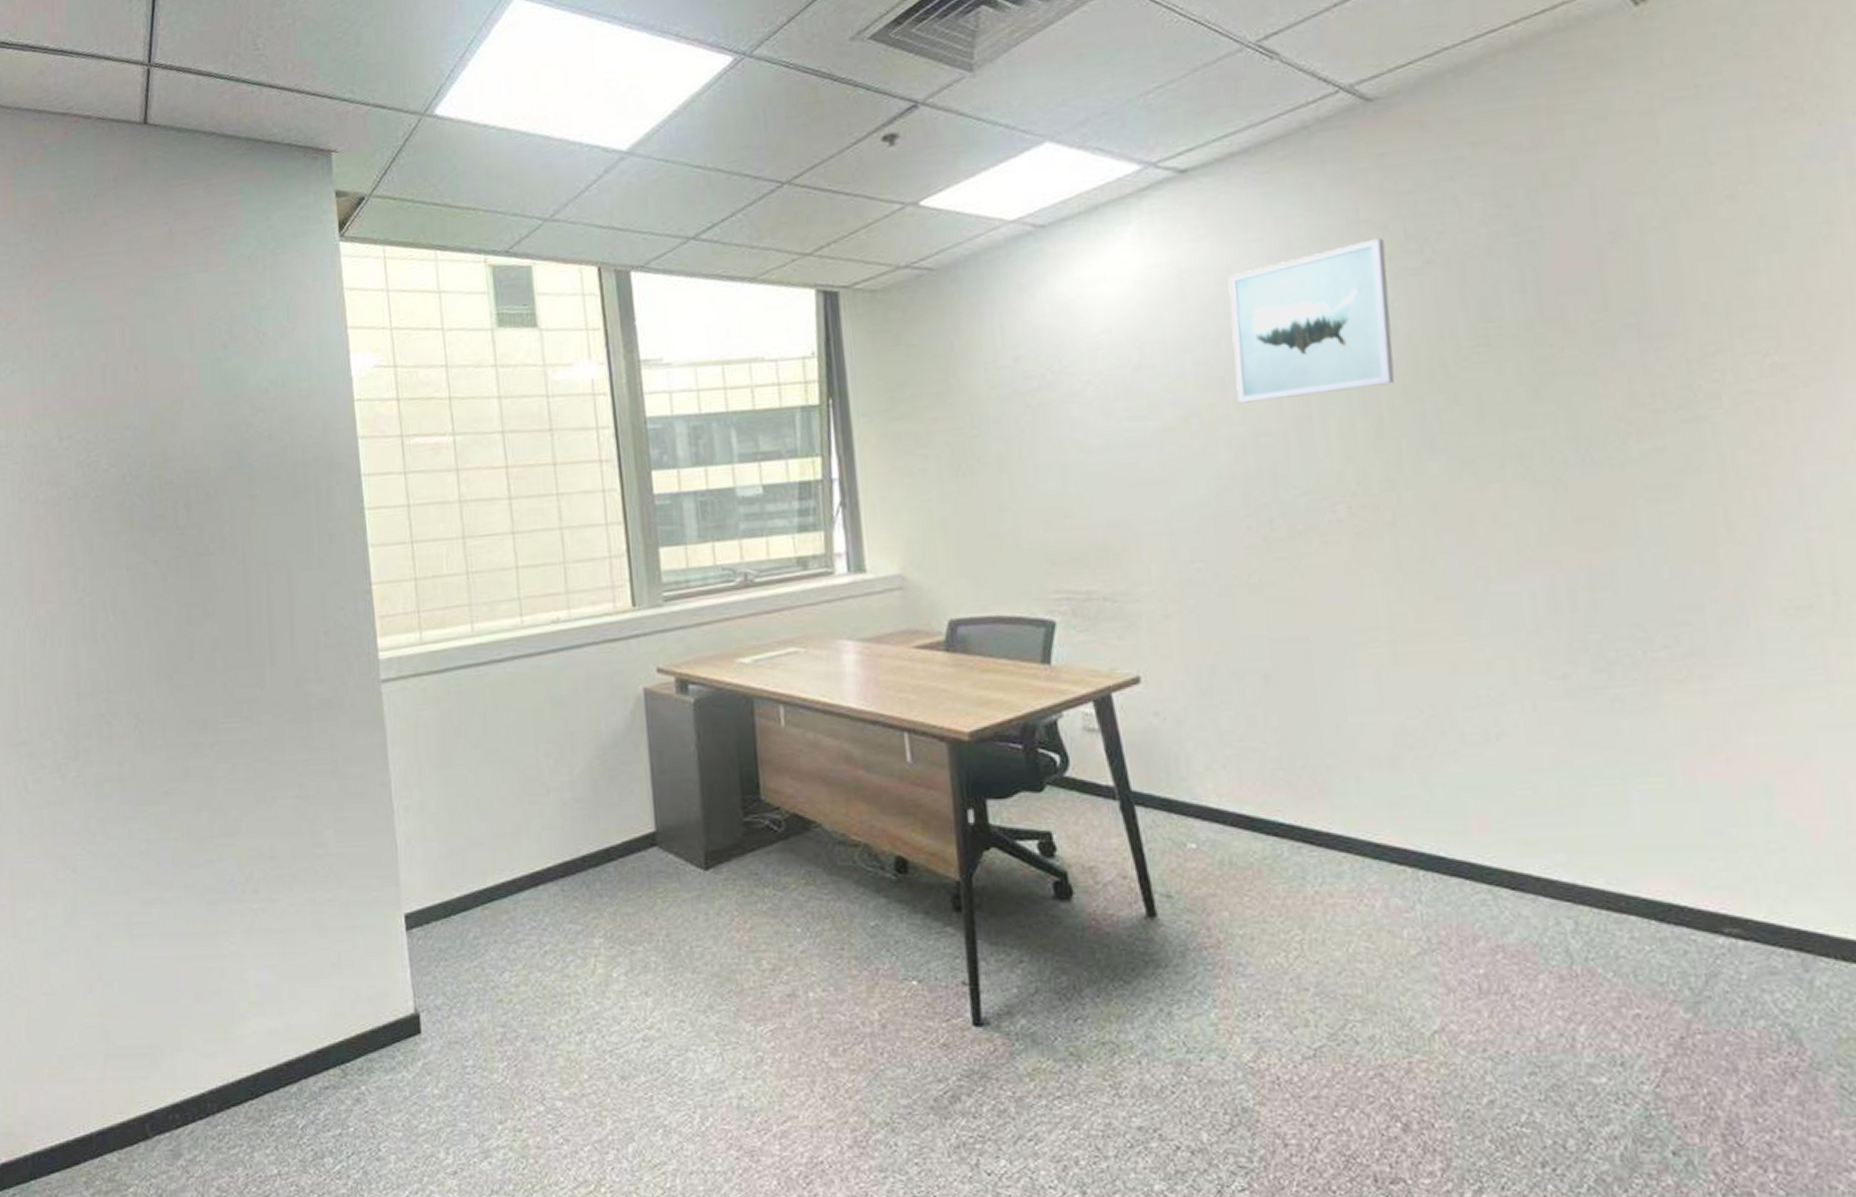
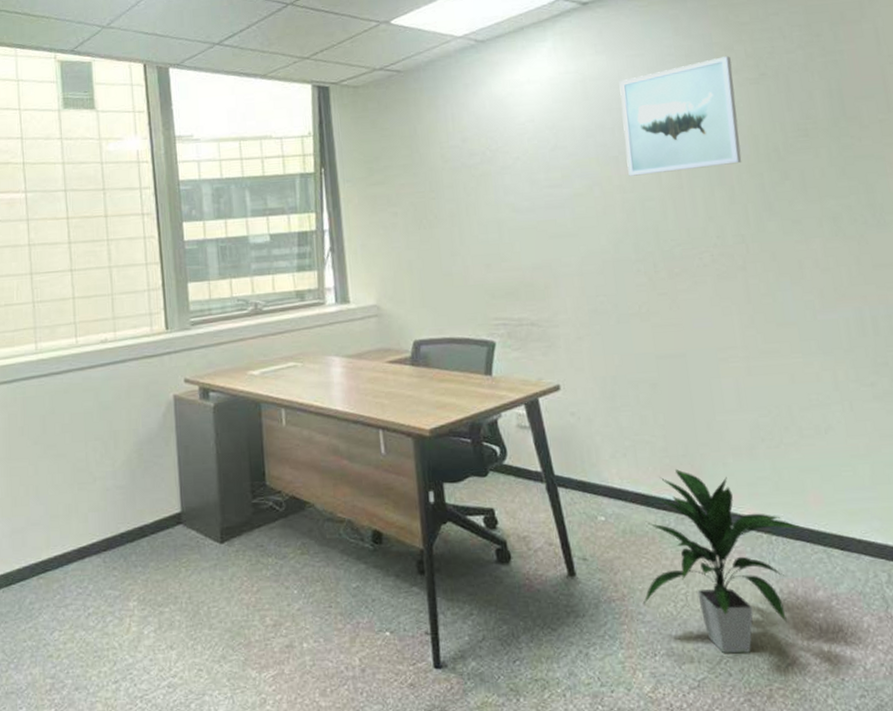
indoor plant: none [1243,783,1463,1017] -> present [642,468,804,654]

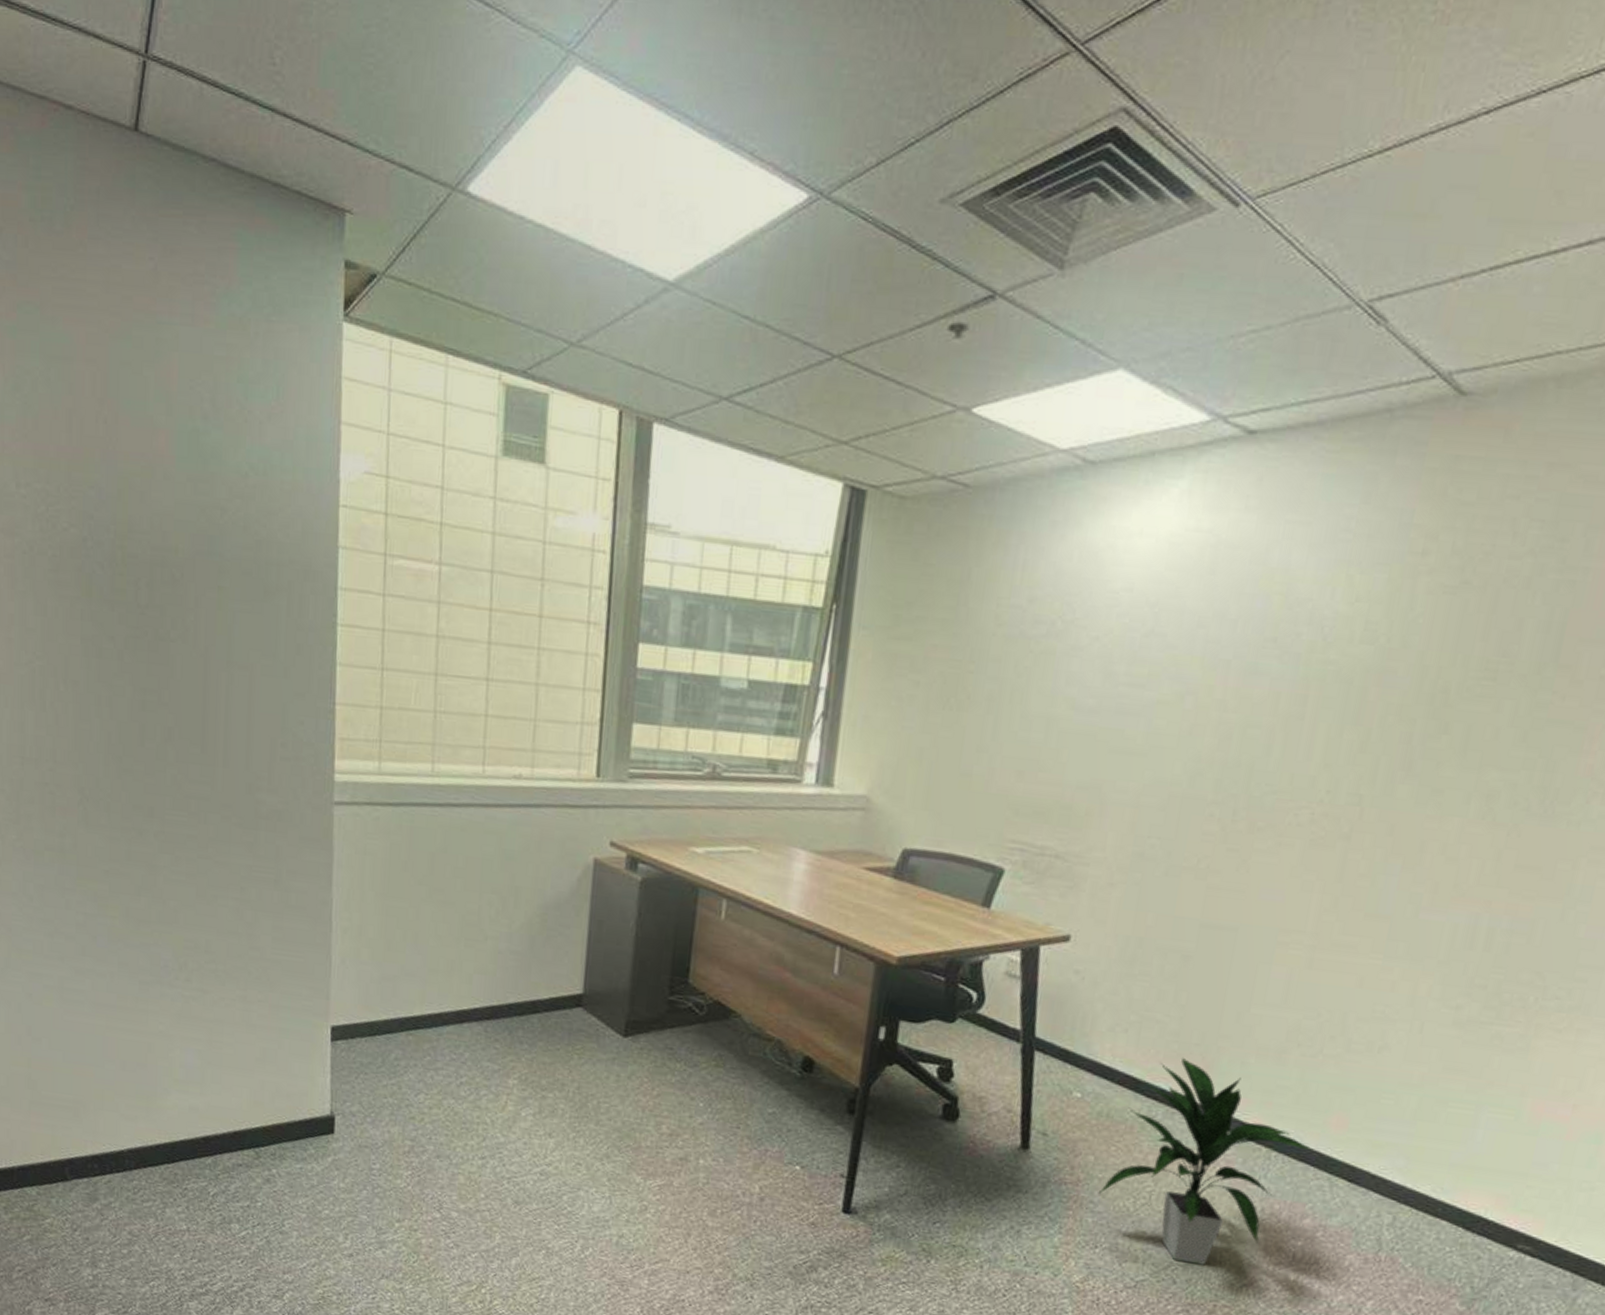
wall art: present [619,56,742,176] -> none [1237,546,1429,701]

